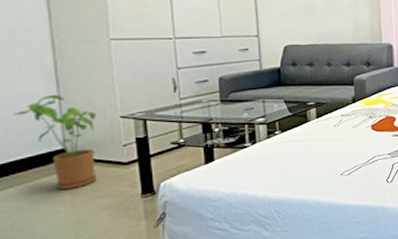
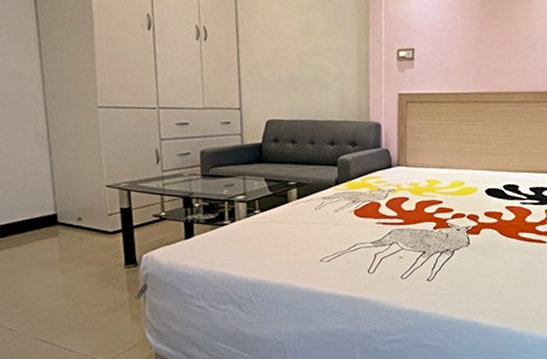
house plant: present [13,95,98,189] -> none [11,160,86,254]

